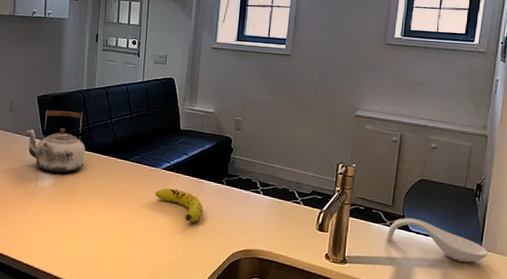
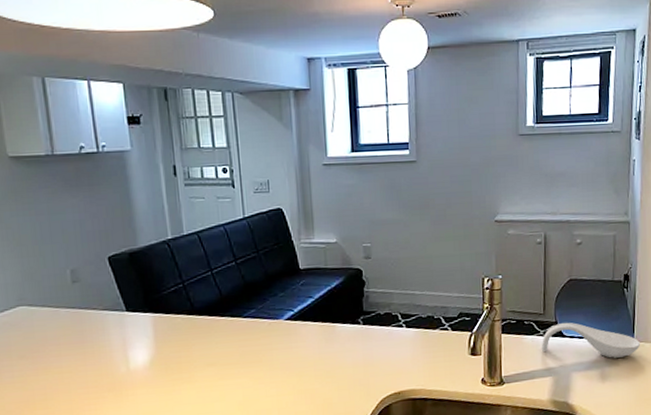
kettle: present [26,109,86,173] -> none [101,267,187,349]
fruit: present [154,188,204,222] -> none [280,339,342,375]

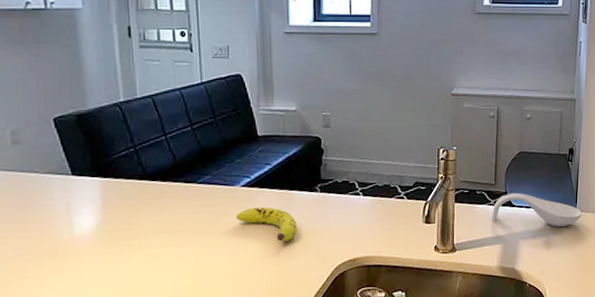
fruit: none [280,339,342,375] -> present [235,206,298,242]

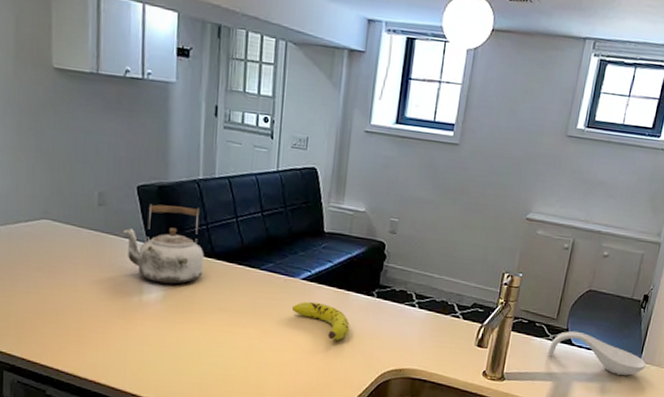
kettle: none [44,130,137,215] -> present [123,203,204,284]

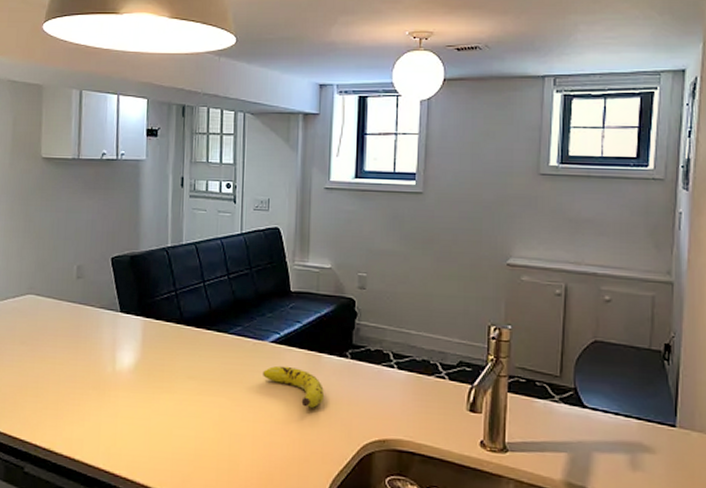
kettle: present [123,203,204,284] -> none [99,273,174,353]
spoon rest: present [547,330,647,375] -> none [555,390,686,444]

